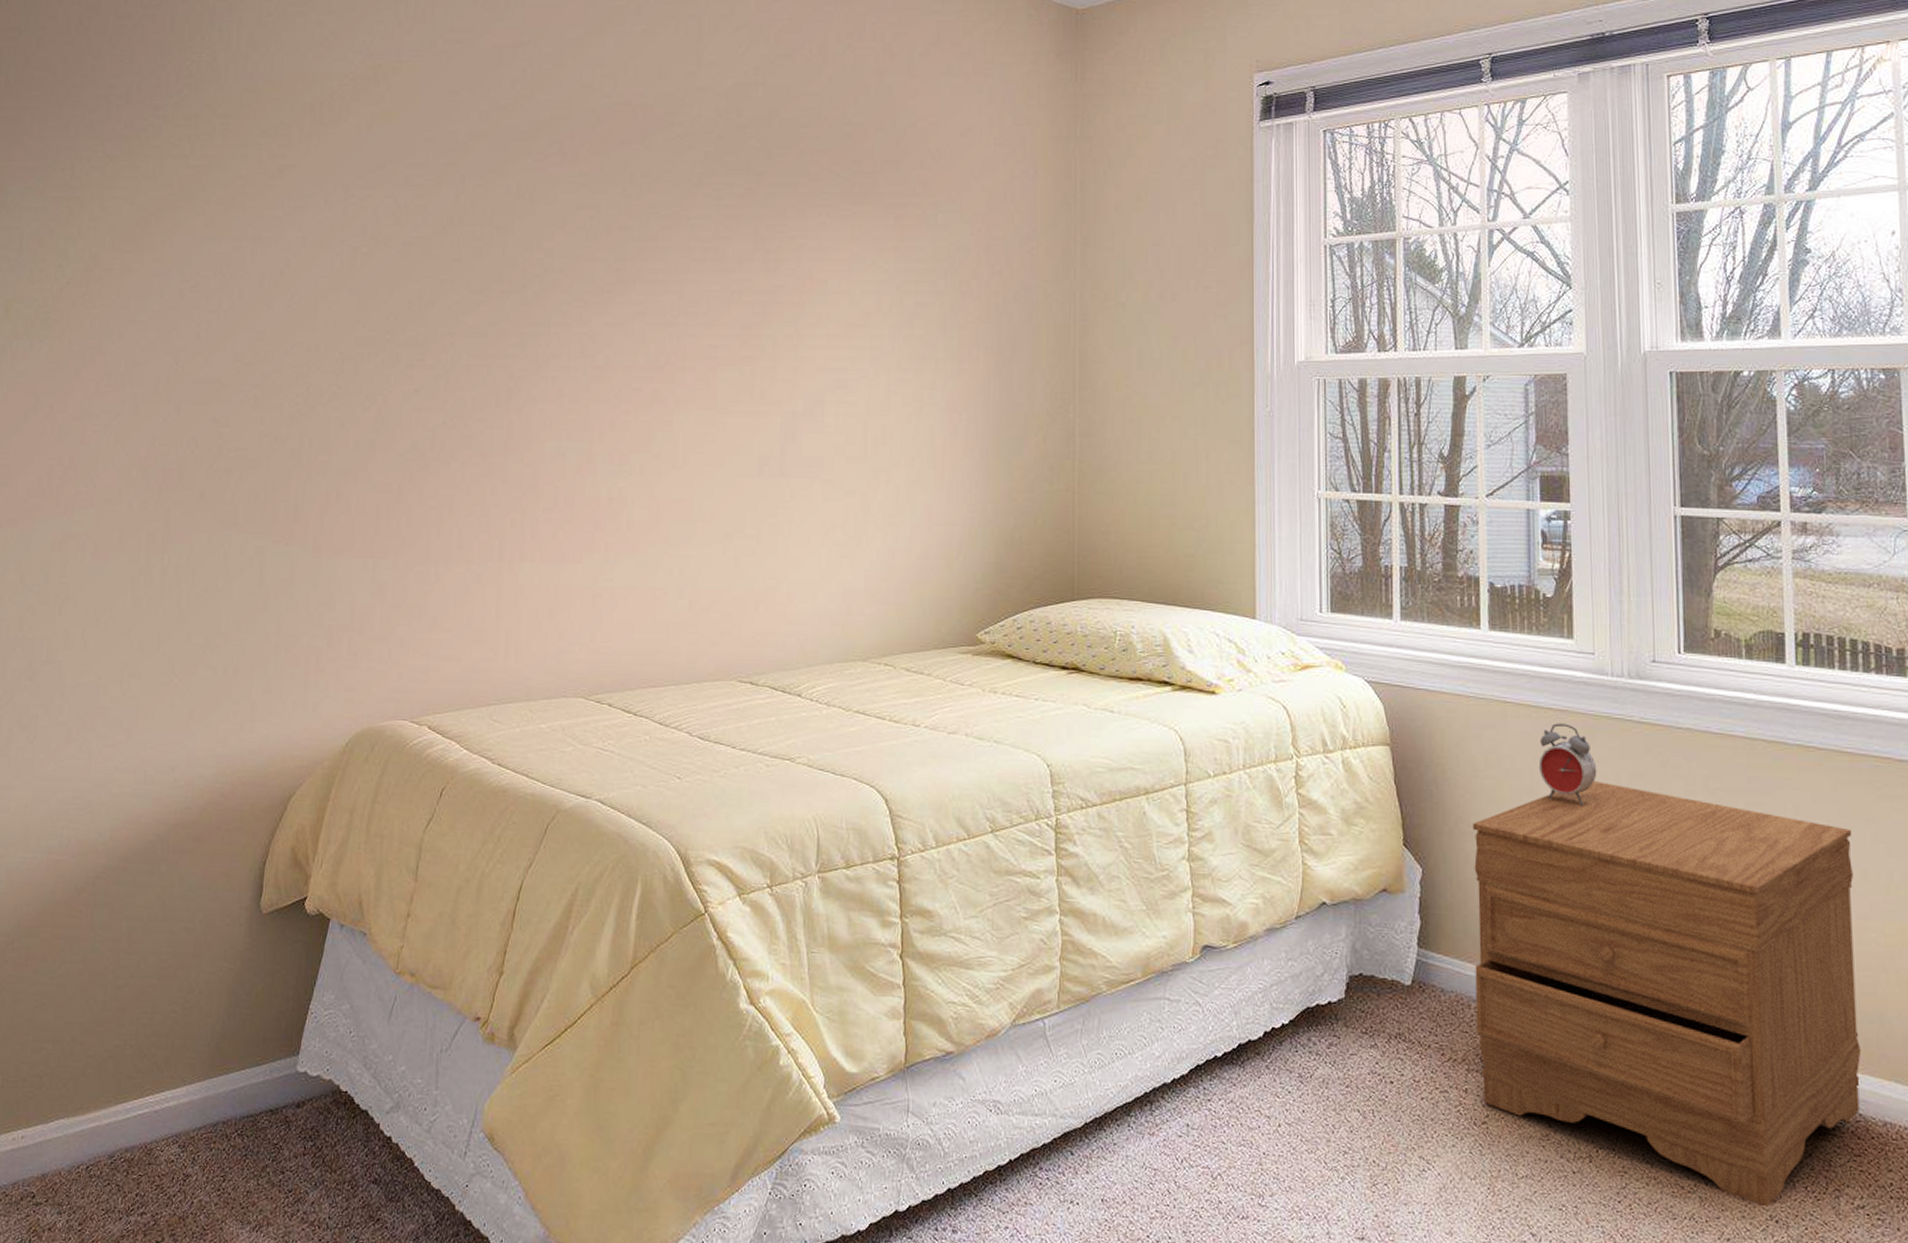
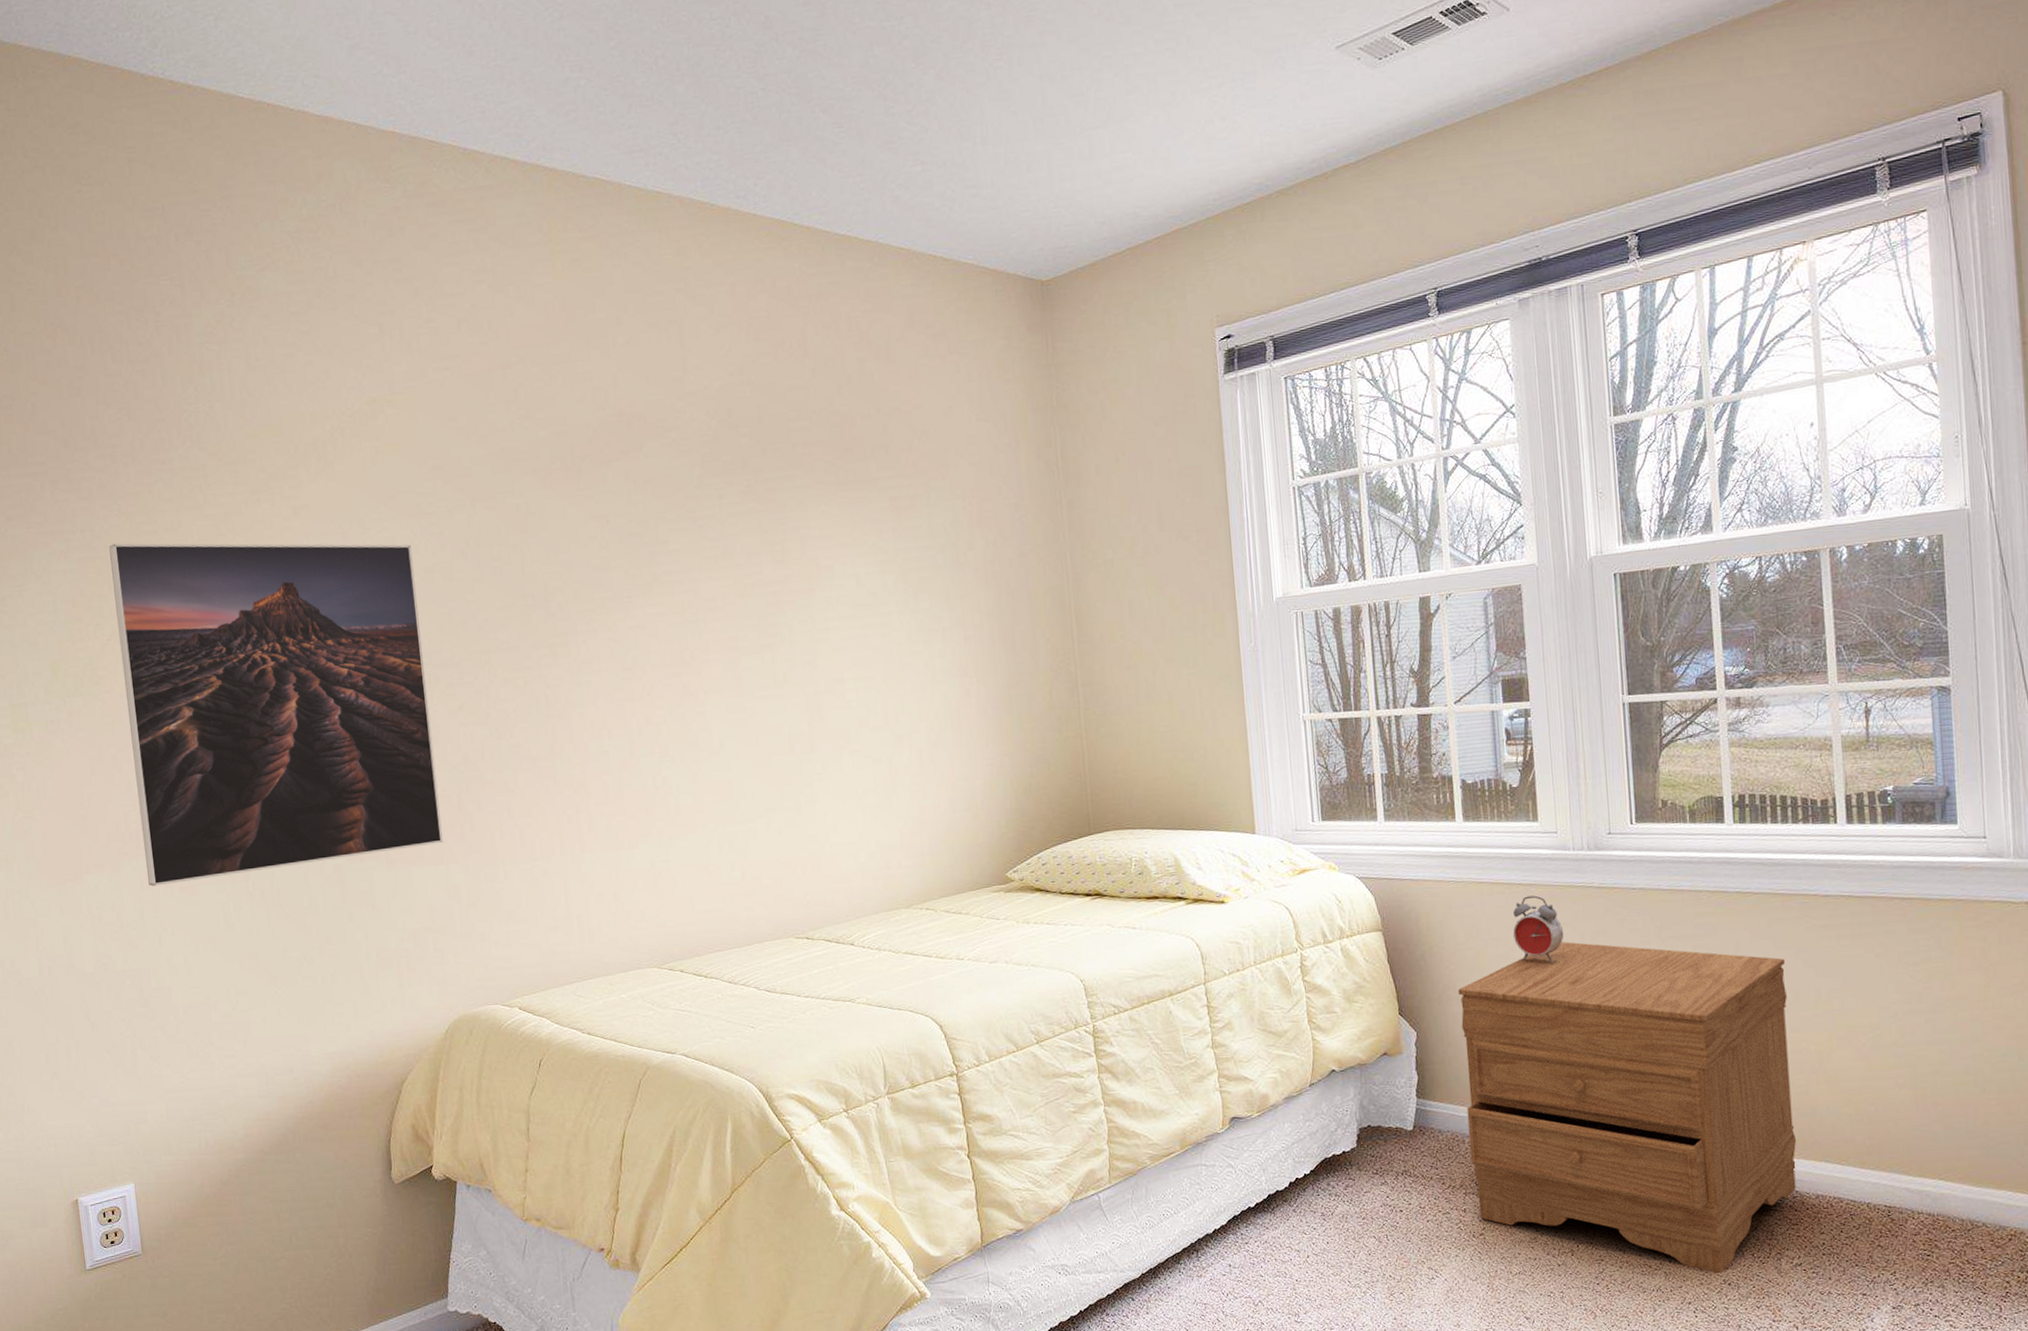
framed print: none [60,186,393,549] -> present [109,543,443,887]

